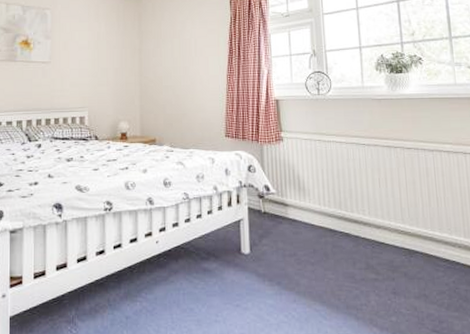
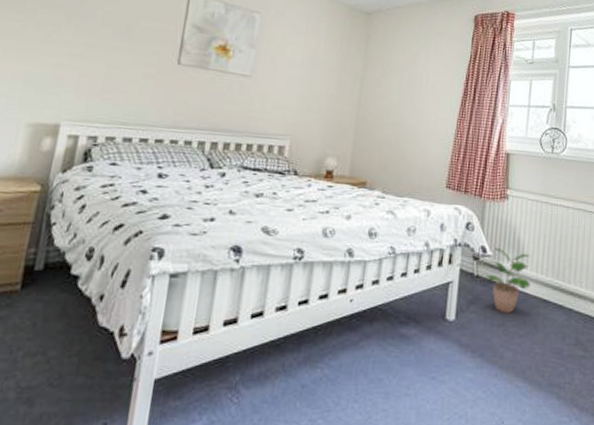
potted plant: none [272,185,315,244] -> present [485,247,530,313]

